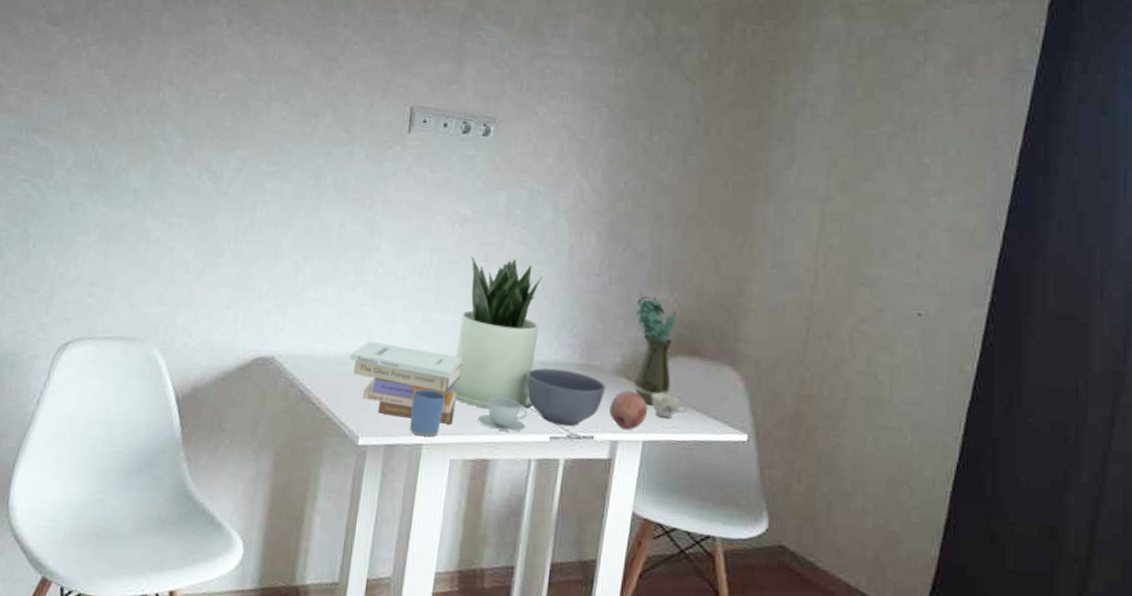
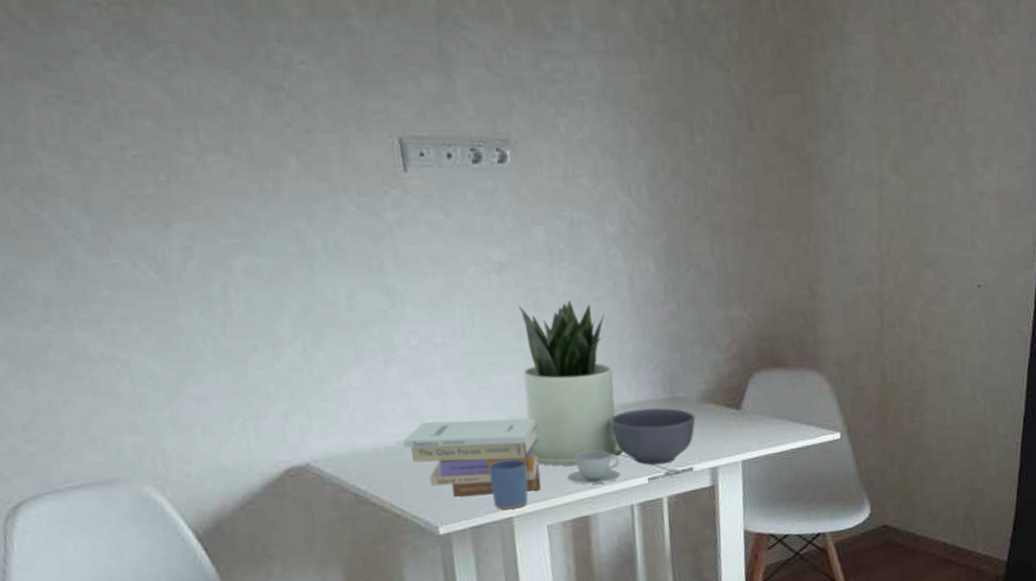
fruit: present [609,390,648,430] -> none [703,414,742,454]
vase: present [633,291,677,405] -> none [711,312,760,425]
teacup: present [651,393,688,419] -> none [742,410,780,435]

